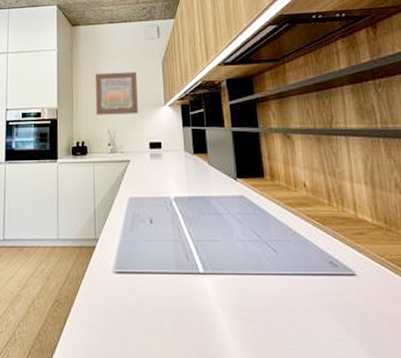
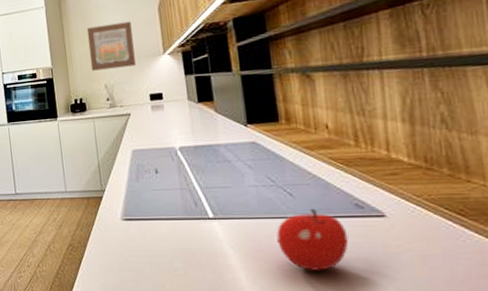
fruit: none [262,265,326,332] -> present [276,208,349,271]

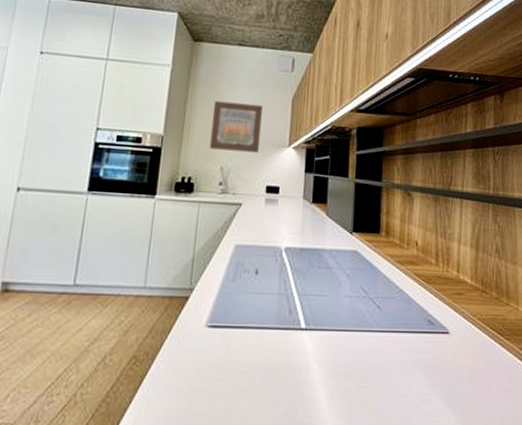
fruit: present [276,208,349,271] -> none [360,322,419,387]

